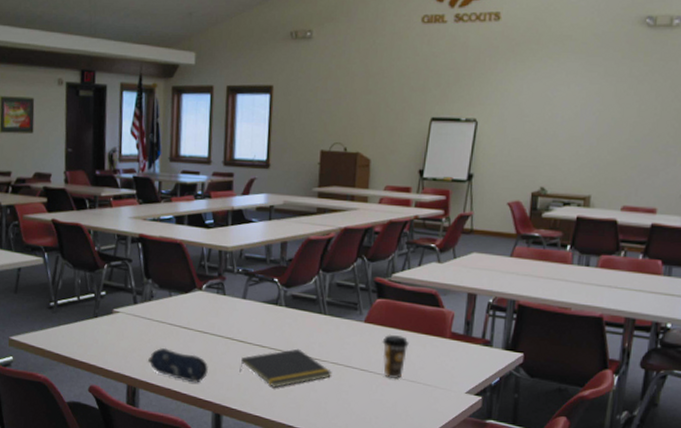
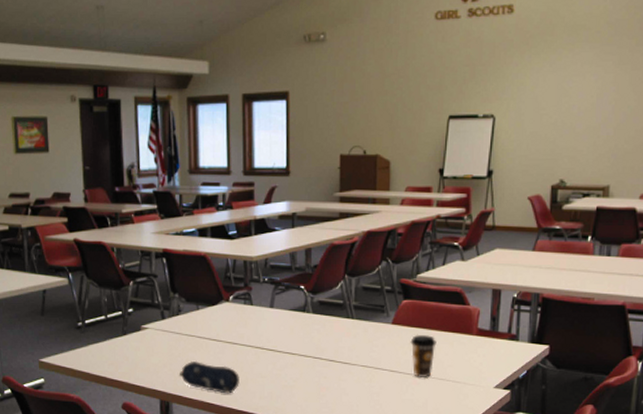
notepad: present [239,348,333,388] -> none [271,354,363,394]

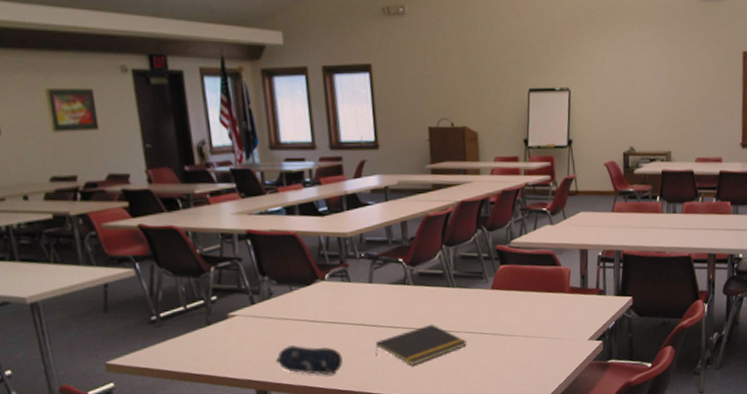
notepad: none [271,354,363,394] -> present [375,324,468,366]
coffee cup: present [410,334,437,379] -> none [510,297,534,339]

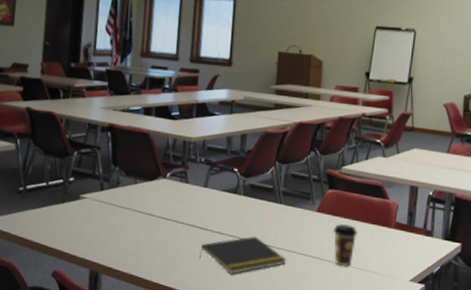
pencil case: present [275,344,343,376] -> none [111,233,169,269]
coffee cup: none [510,297,534,339] -> present [333,223,358,267]

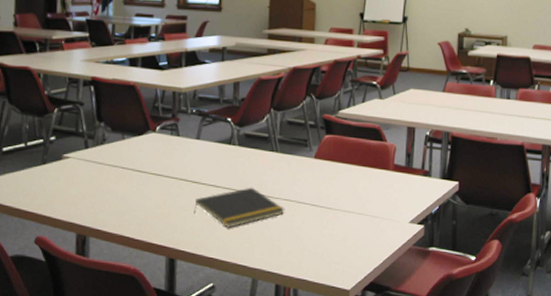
coffee cup: present [333,223,358,267] -> none [331,168,356,213]

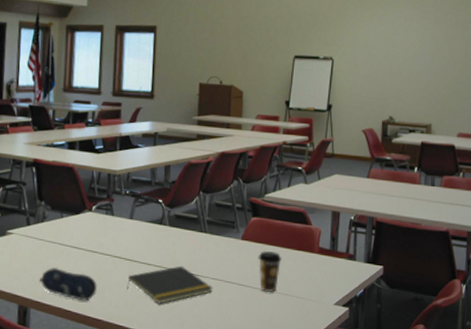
pencil case: none [98,192,162,228] -> present [38,267,97,302]
coffee cup: none [331,168,356,213] -> present [258,250,282,293]

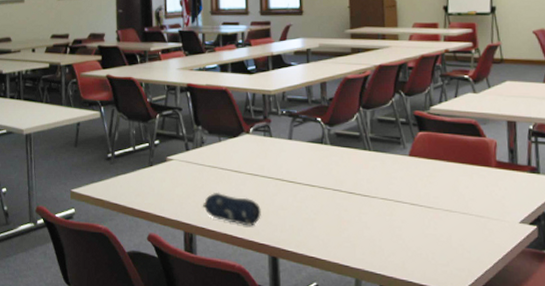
notepad: present [127,265,213,304] -> none [292,186,383,227]
coffee cup: present [258,250,282,293] -> none [429,166,456,212]

